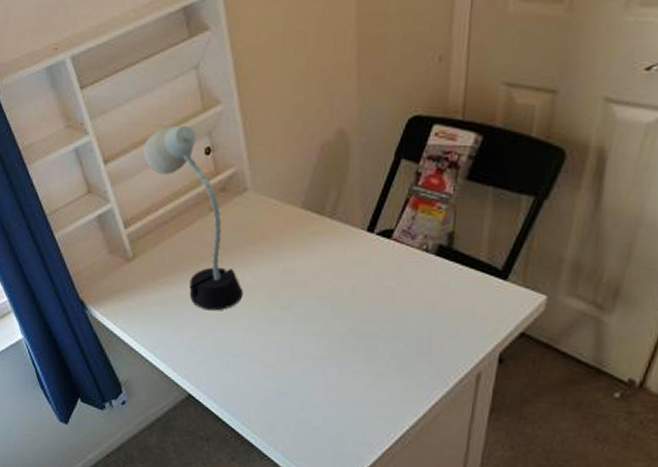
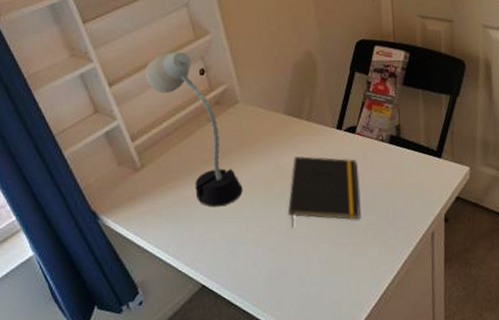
notepad: none [293,261,387,346] -> present [287,156,360,228]

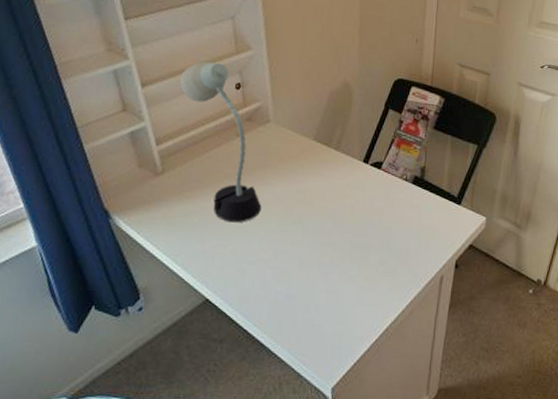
notepad: present [287,156,360,228] -> none [302,184,378,255]

